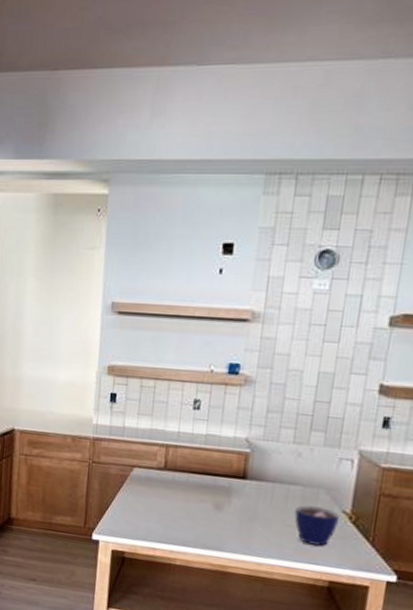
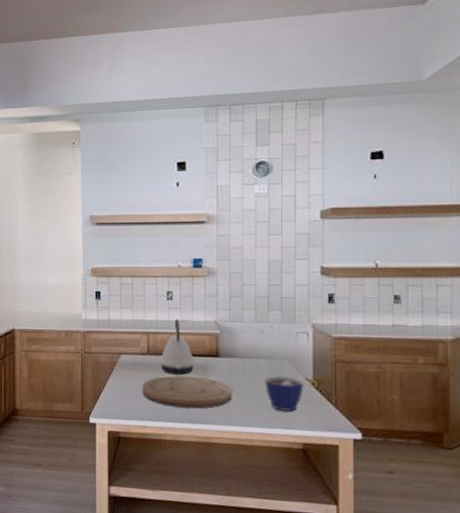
cutting board: none [154,495,257,535] -> present [142,375,232,409]
kettle: none [177,432,218,496] -> present [159,319,195,375]

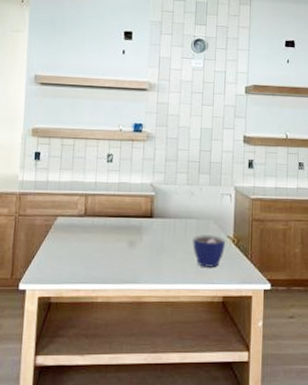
cutting board: present [142,375,232,409] -> none [77,237,164,269]
kettle: present [159,319,195,375] -> none [96,181,131,236]

